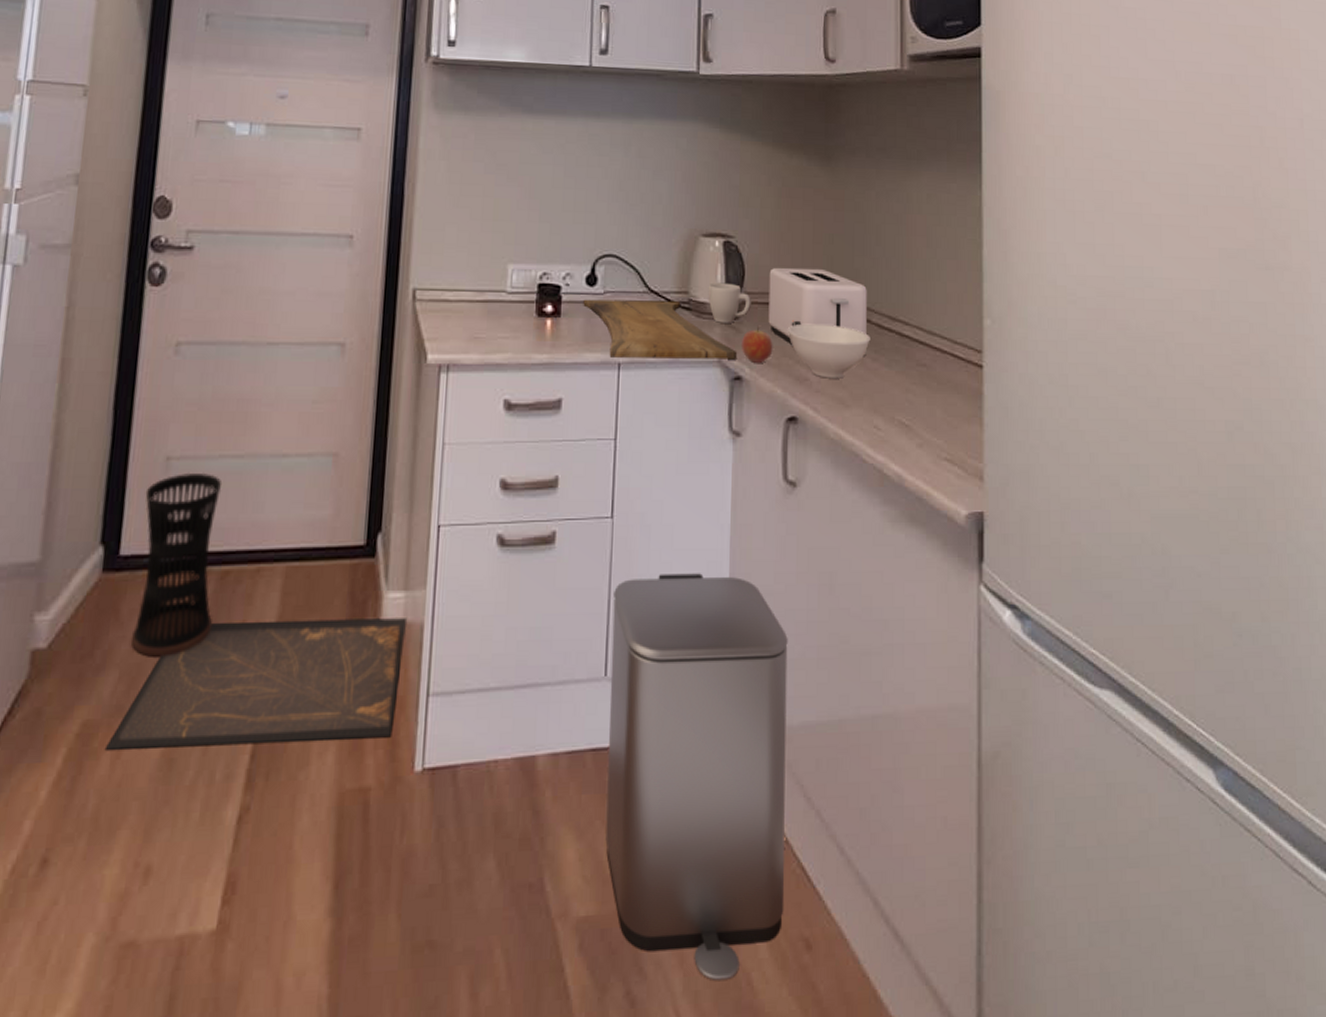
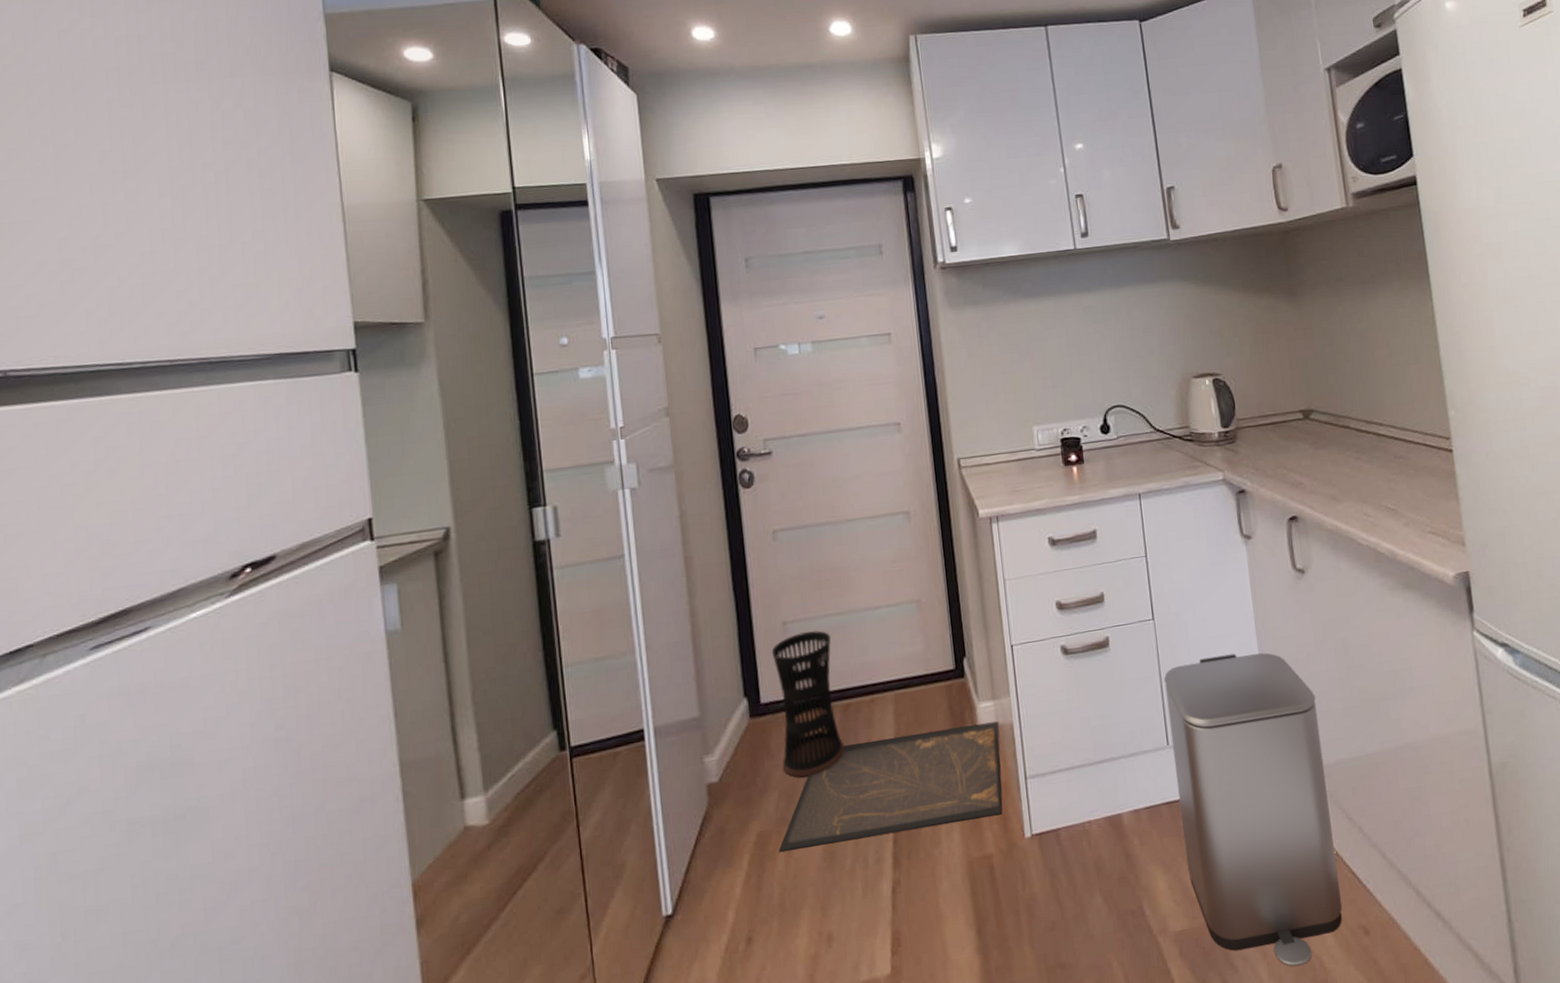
cutting board: present [583,299,738,360] -> none [1101,435,1239,490]
mug: present [708,282,751,323] -> none [1205,413,1244,448]
fruit: present [742,327,773,363] -> none [1240,446,1269,477]
toaster: present [768,267,867,345] -> none [1256,389,1347,457]
bowl: present [787,323,870,379] -> none [1278,435,1351,481]

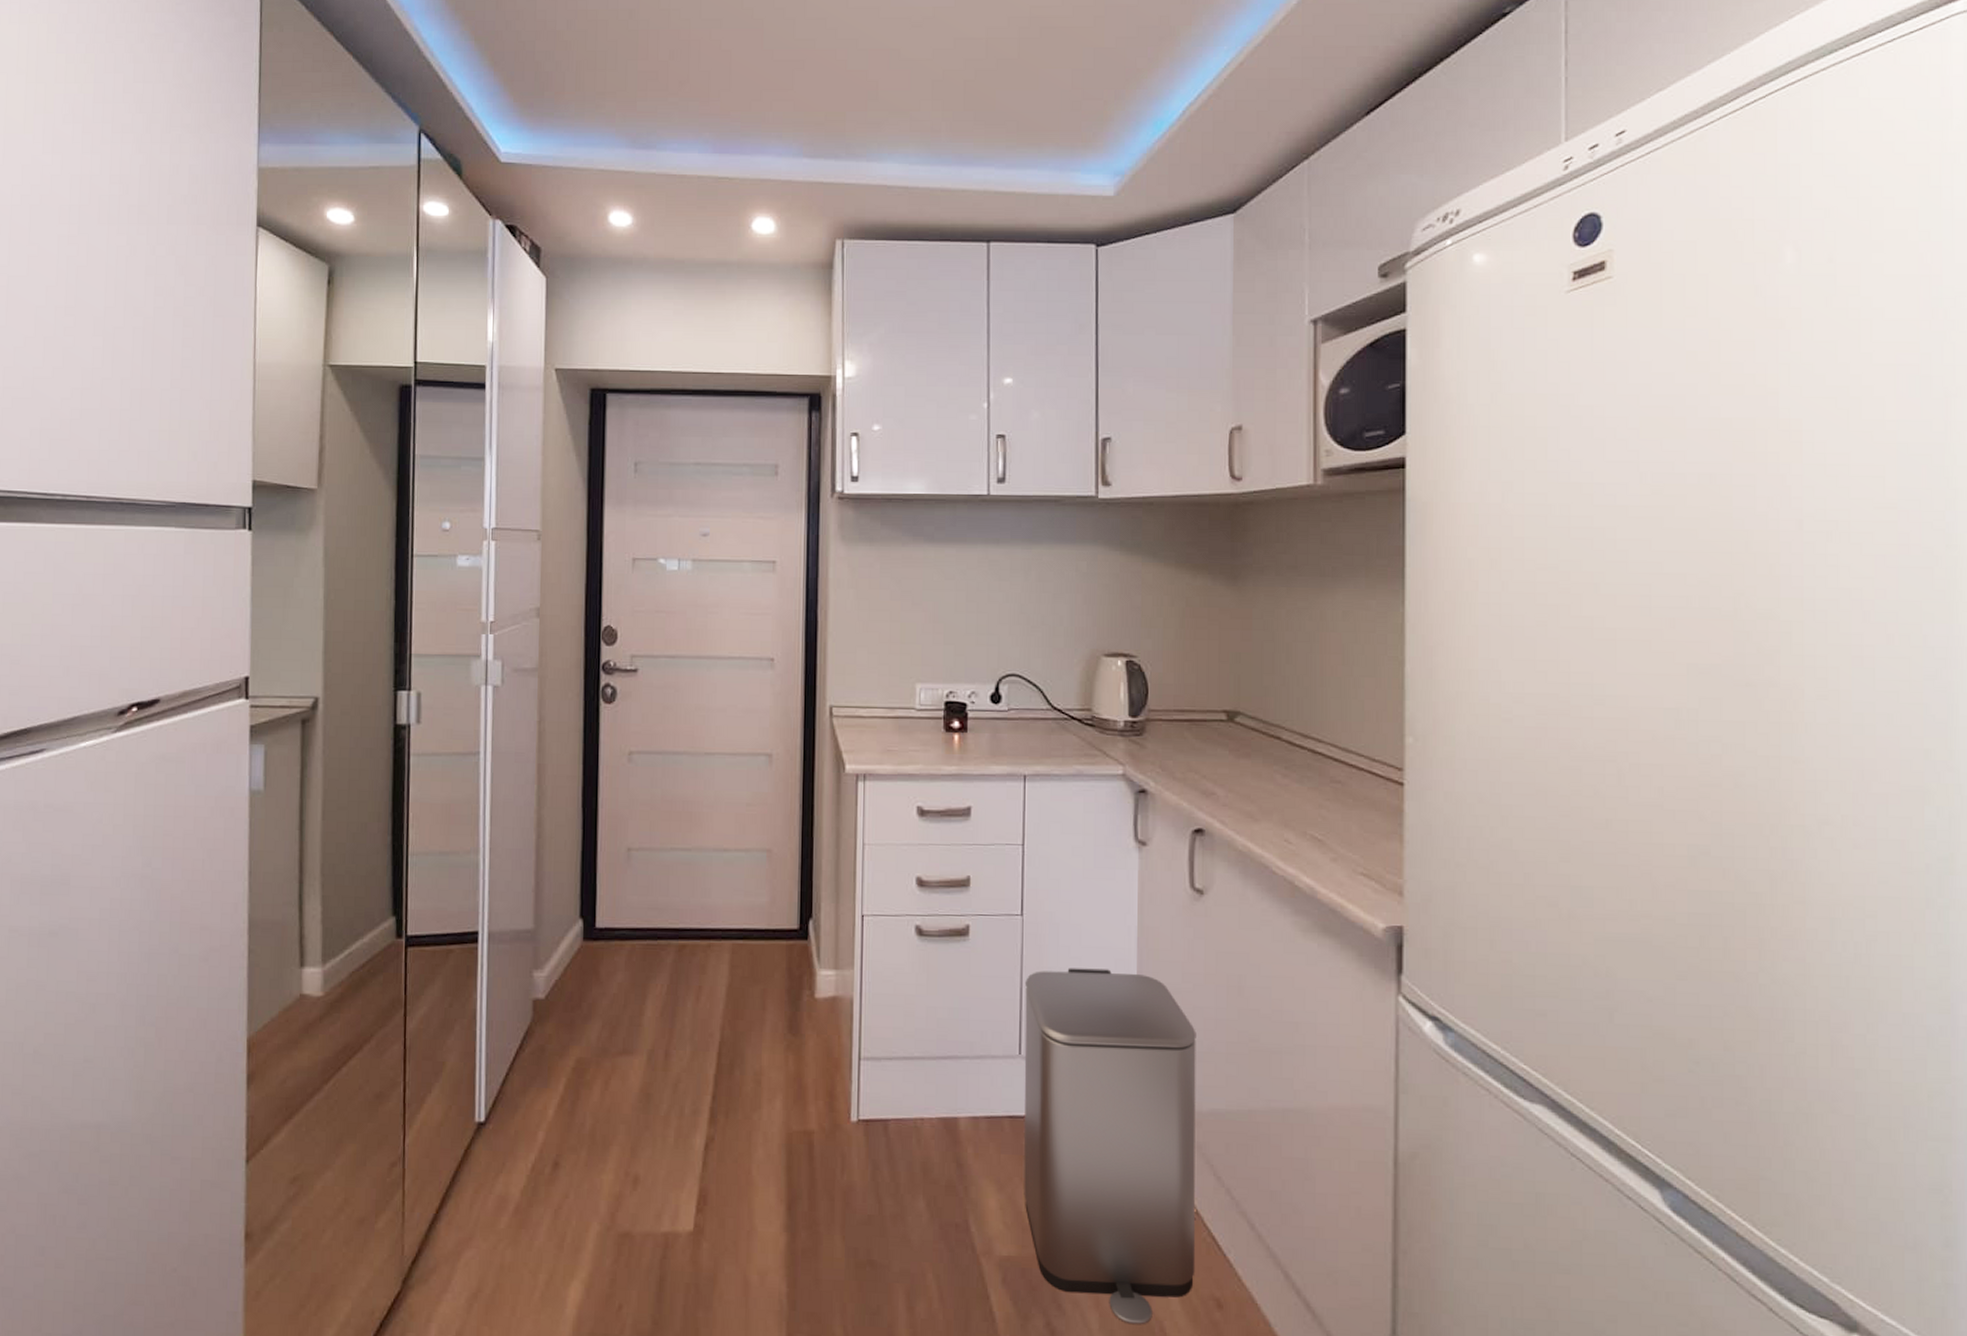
umbrella stand: present [771,630,844,778] -> none [609,862,675,1012]
doormat: present [778,721,1002,852] -> none [595,987,839,1092]

